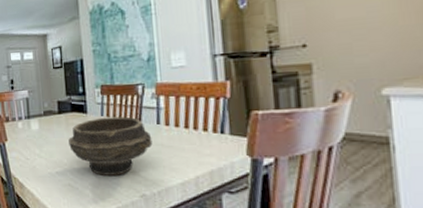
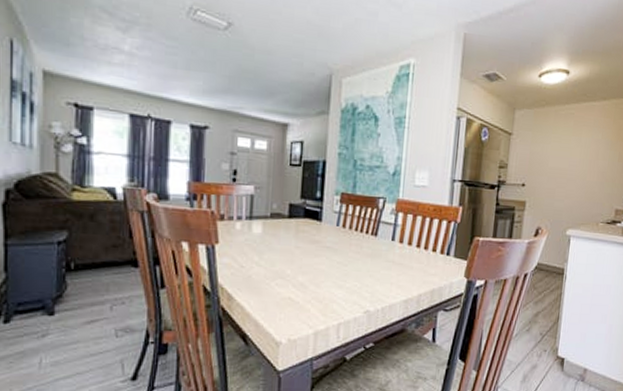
bowl: present [69,116,153,175] -> none [295,227,385,290]

